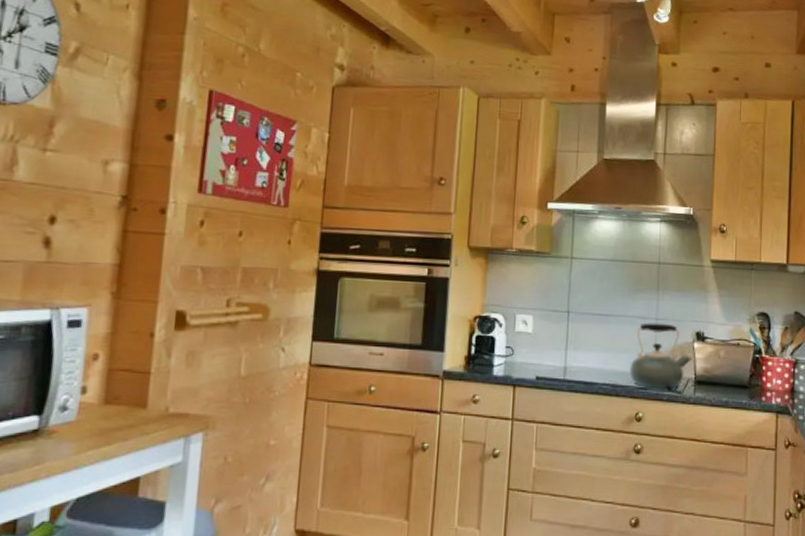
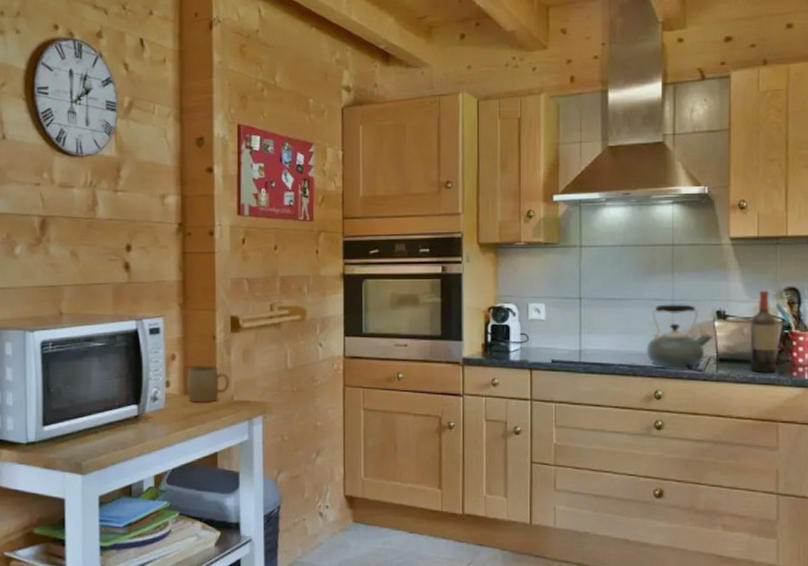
mug: none [108,369,167,415] -> present [186,365,230,403]
wine bottle: none [724,313,749,398] -> present [749,290,777,374]

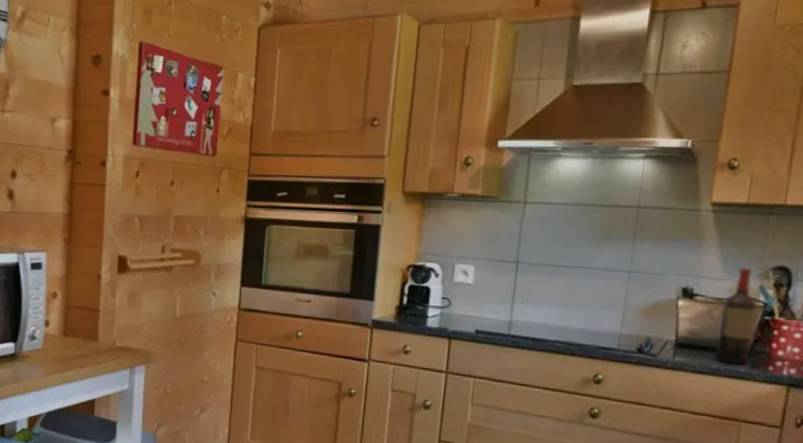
mug: present [186,365,230,403] -> none [66,307,113,346]
kettle: present [646,304,714,368] -> none [589,276,675,352]

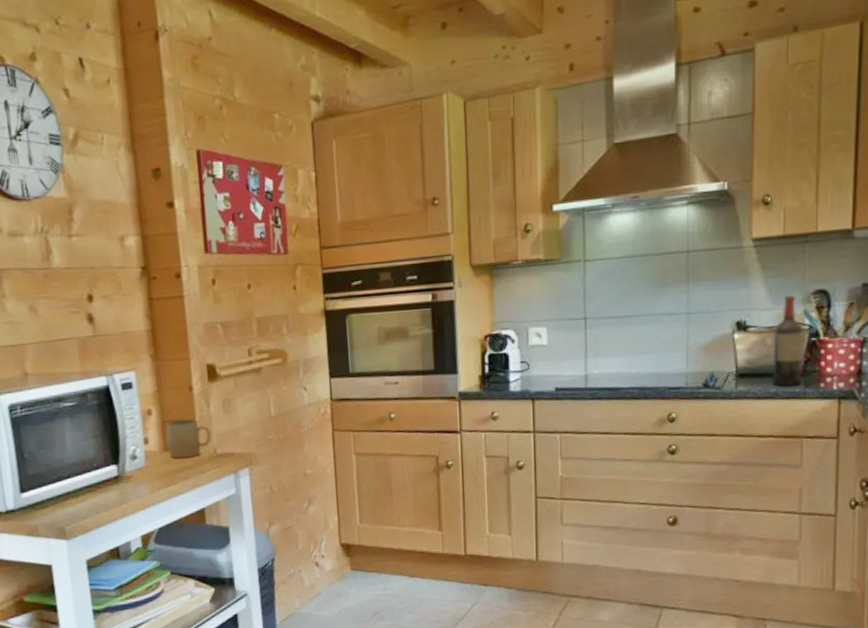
mug: none [66,307,113,346] -> present [165,418,212,459]

